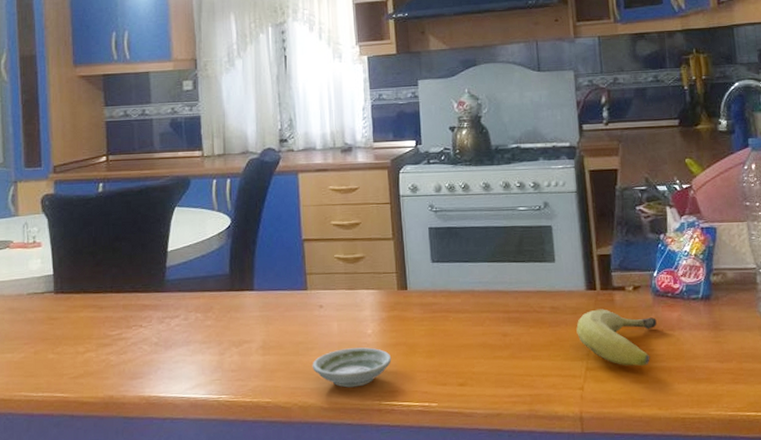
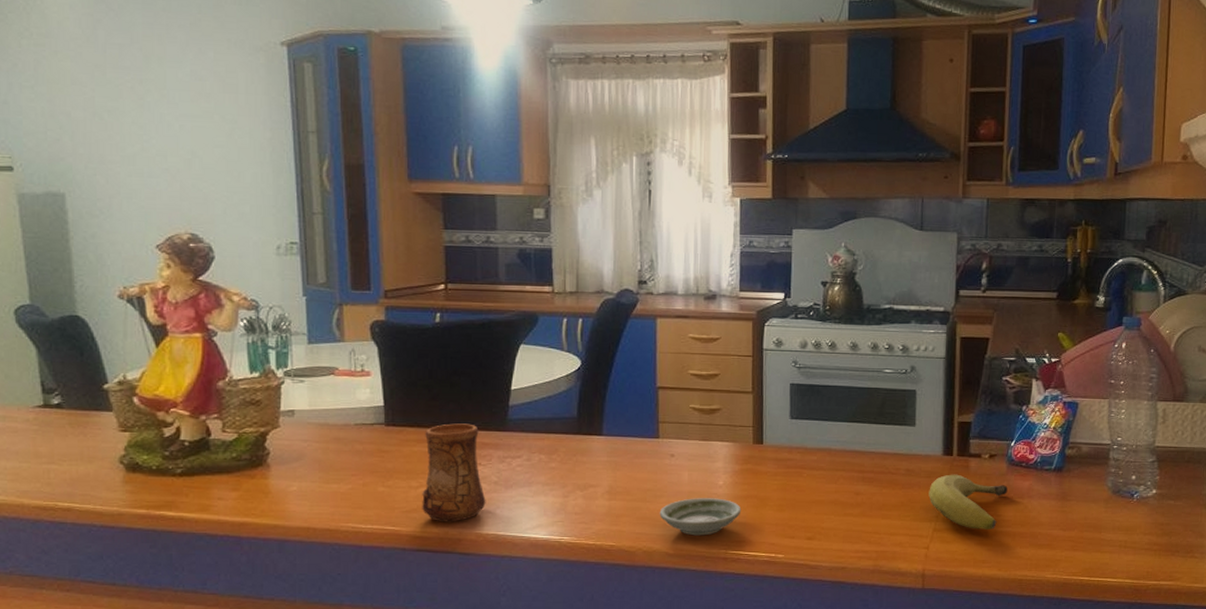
cup: none [88,287,148,387] -> present [422,423,486,522]

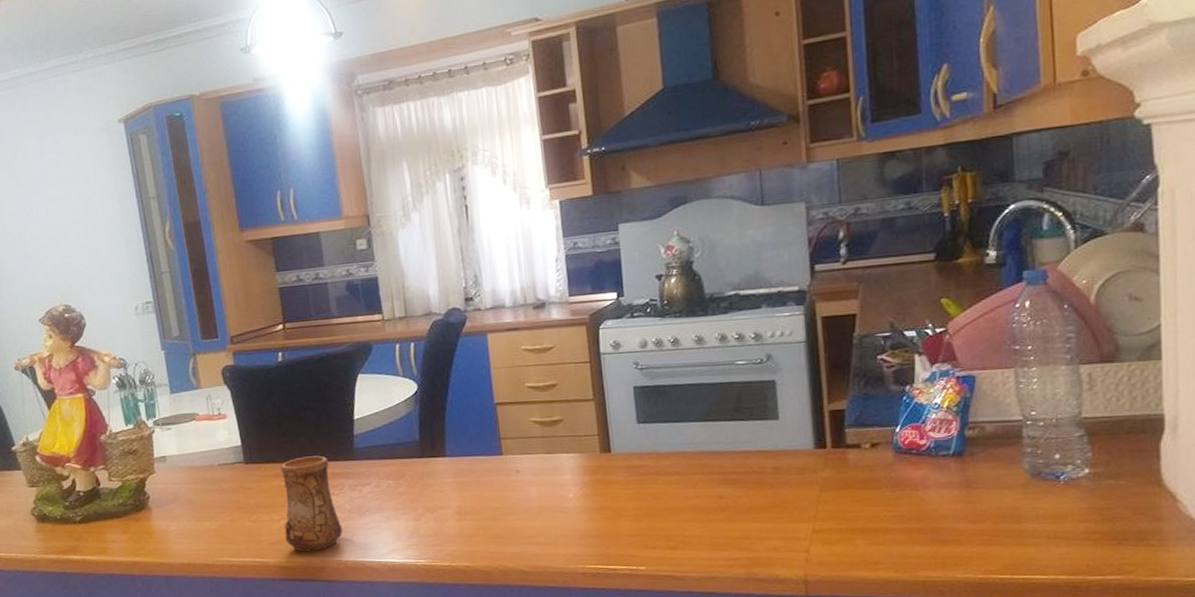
saucer: present [659,498,742,536] -> none [511,511,596,552]
fruit: present [928,474,1008,529] -> none [802,468,897,528]

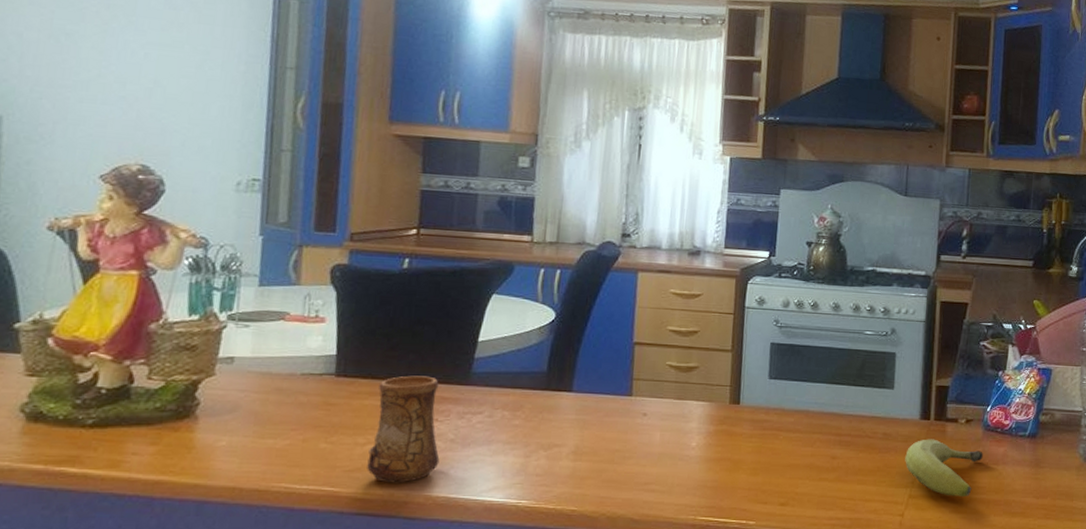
fruit: none [802,468,897,528] -> present [905,439,983,496]

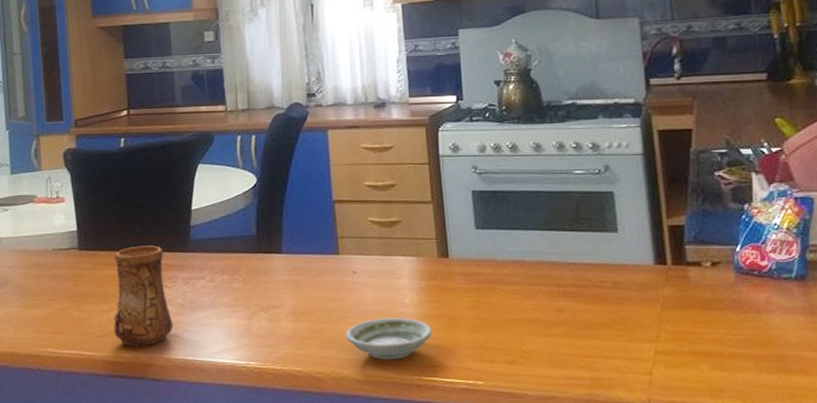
saucer: none [626,460,714,501] -> present [345,318,432,360]
fruit: present [905,439,983,496] -> none [643,286,740,351]

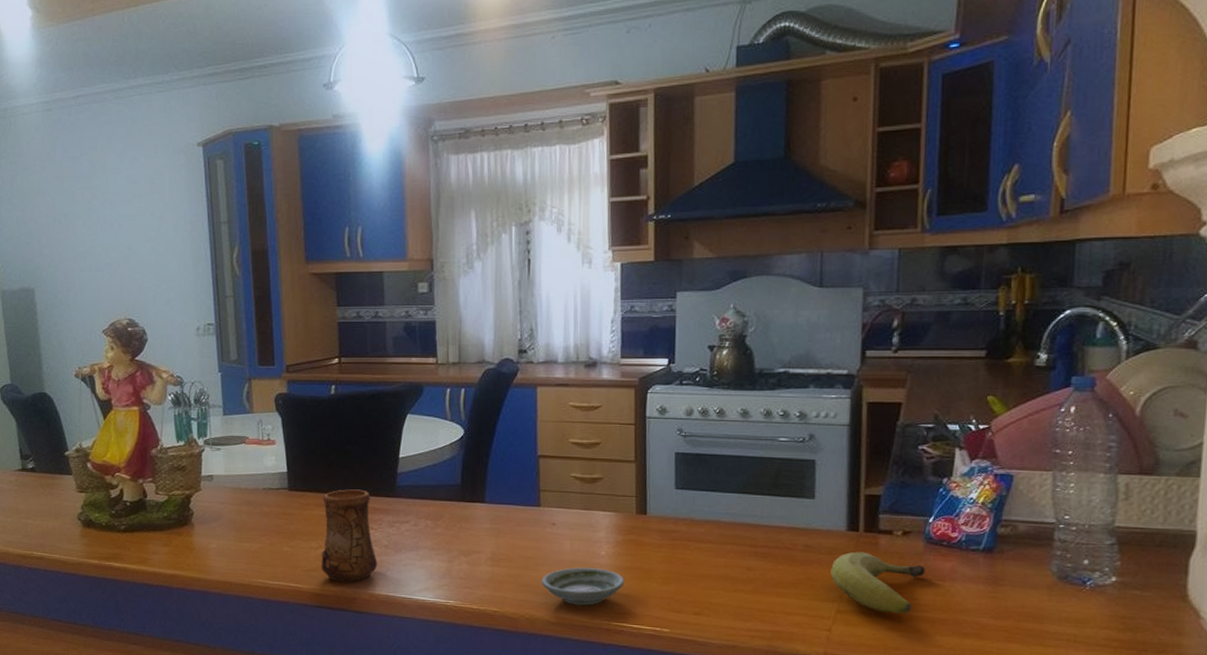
fruit: none [643,286,740,351] -> present [830,551,925,614]

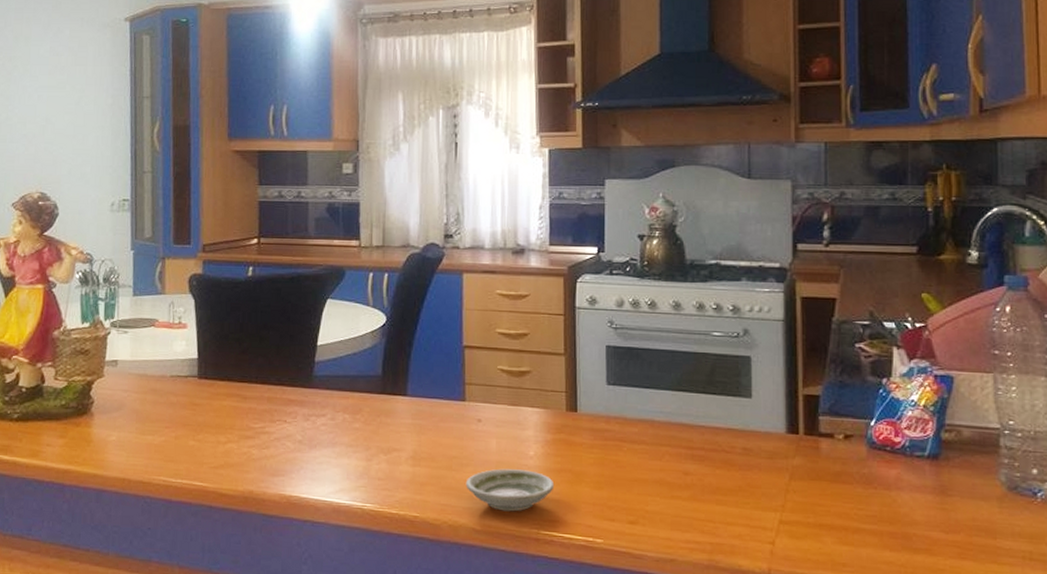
cup: present [321,489,378,582] -> none [229,378,290,481]
fruit: present [830,551,925,614] -> none [771,456,870,526]

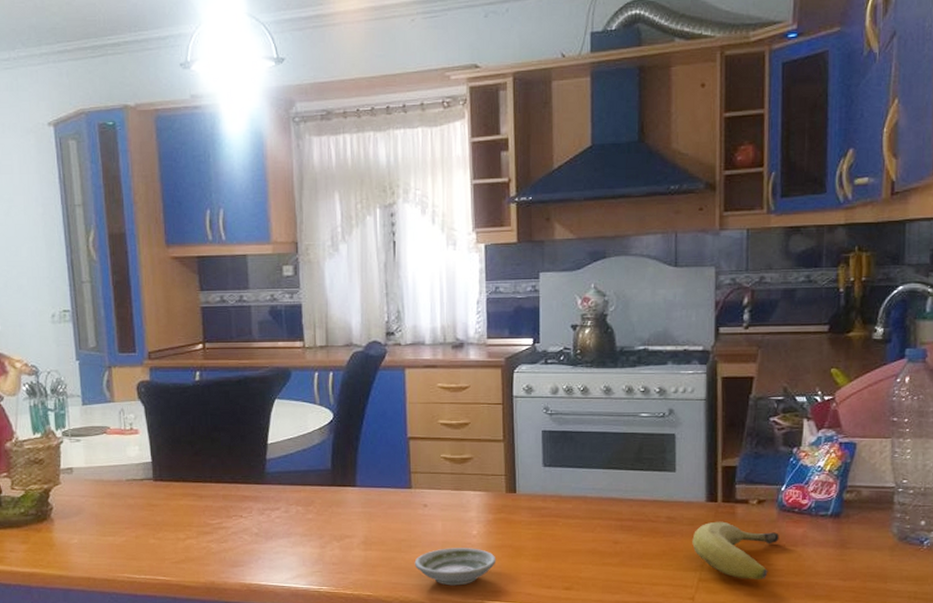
fruit: none [771,456,870,526] -> present [692,521,779,579]

